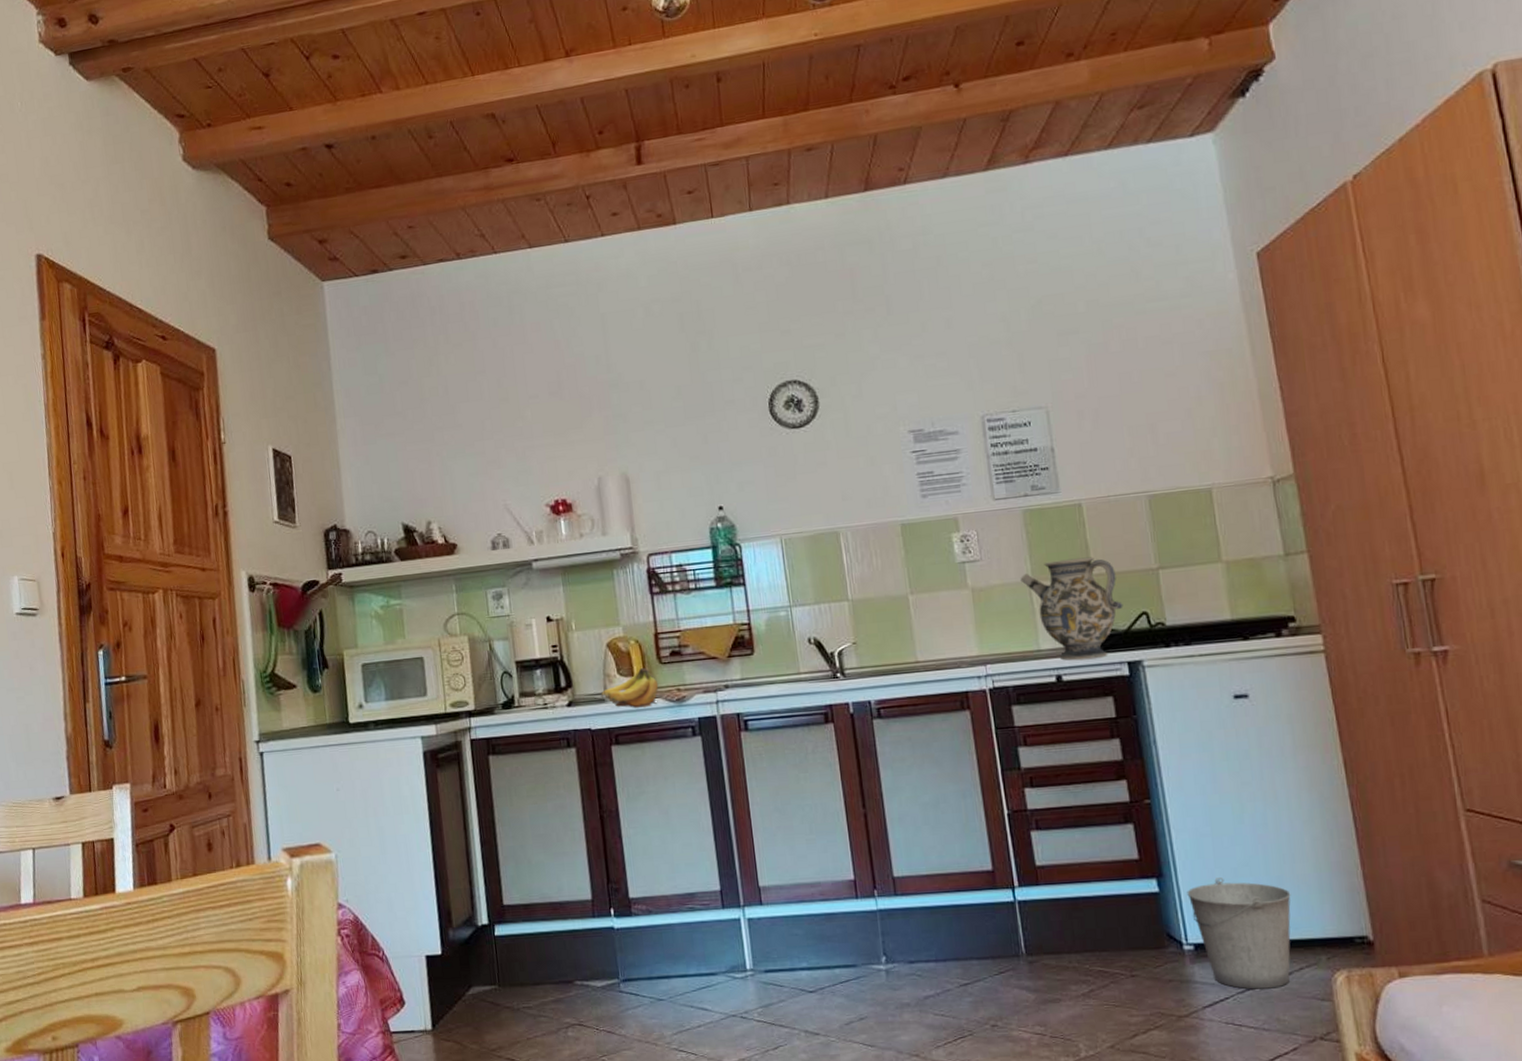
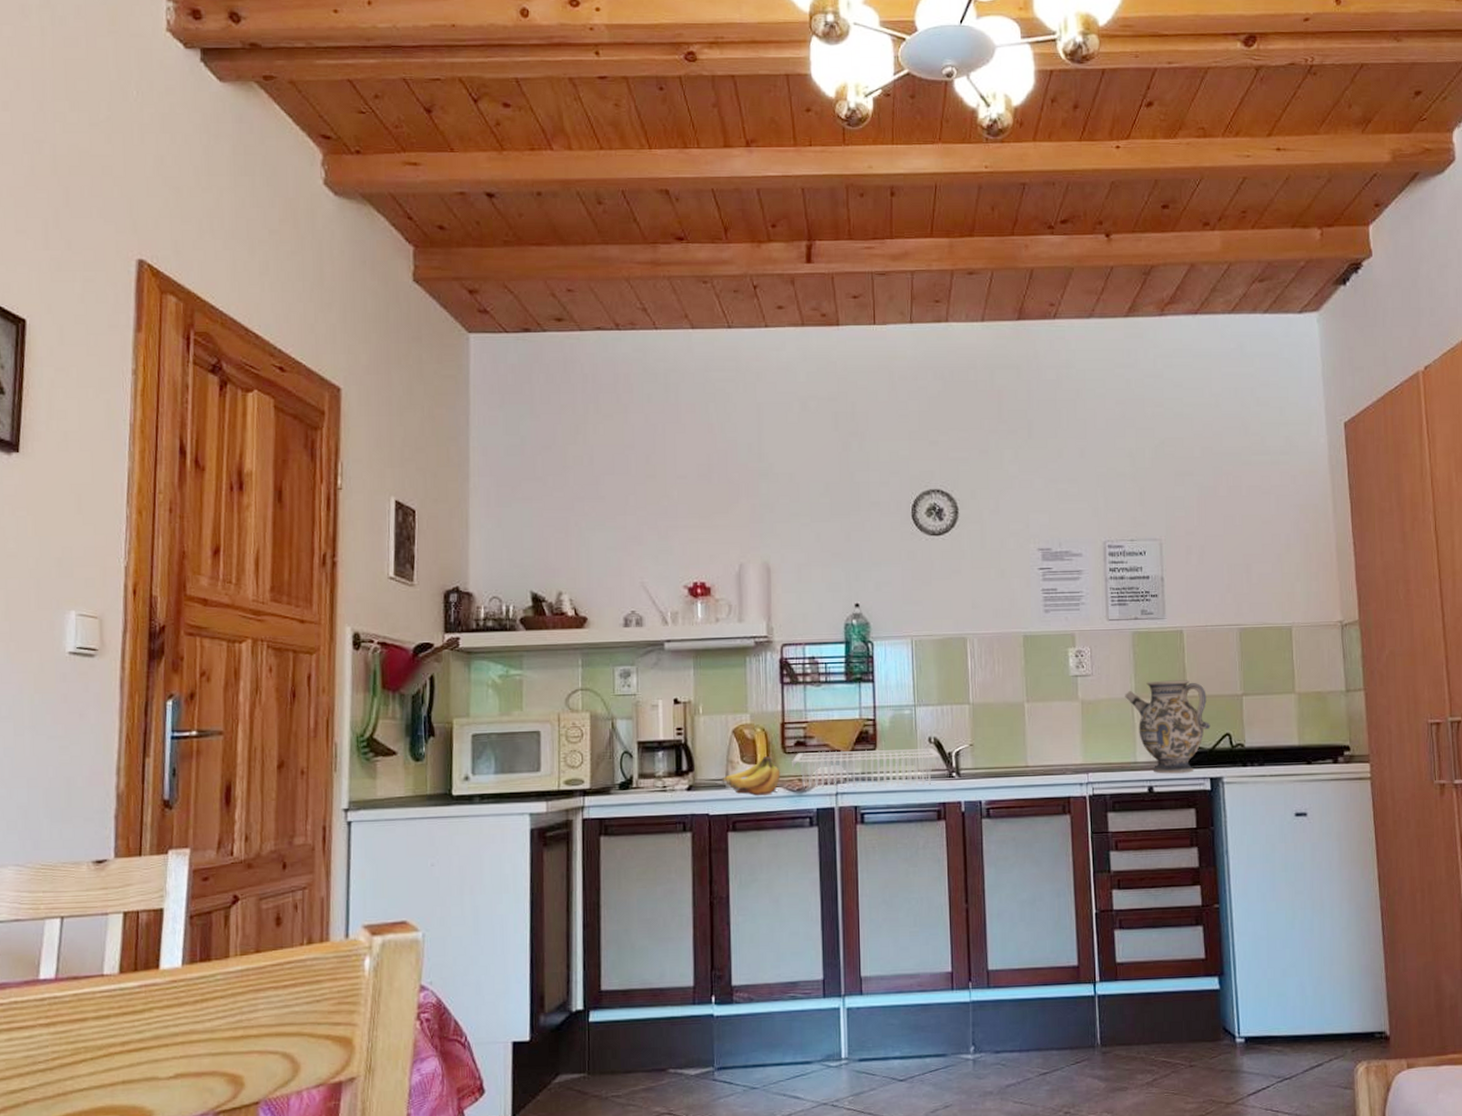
dish rack: none [668,648,823,699] -> present [792,747,940,789]
bucket: present [1187,878,1291,990] -> none [1243,977,1327,1079]

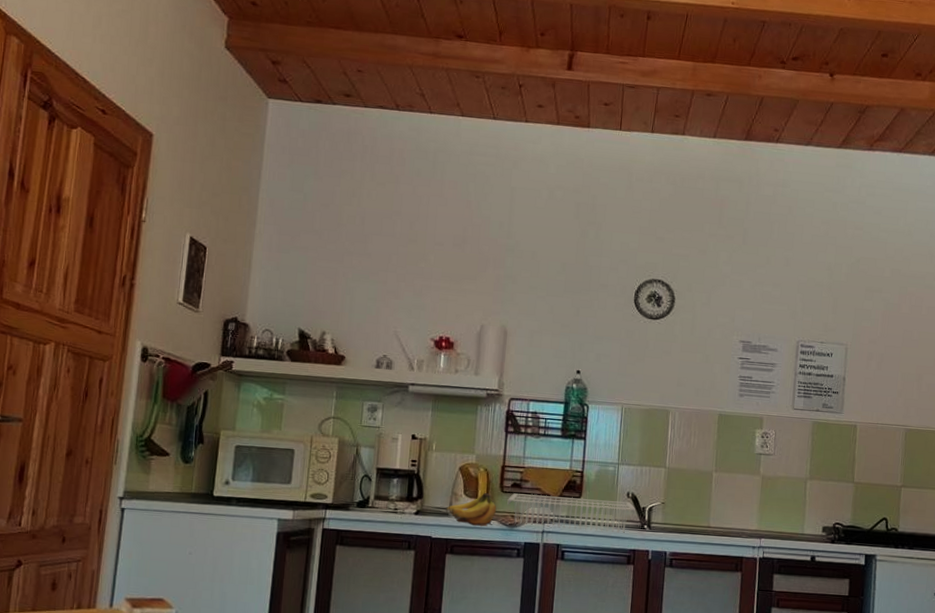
ewer: present [1125,680,1211,774] -> none [800,466,871,548]

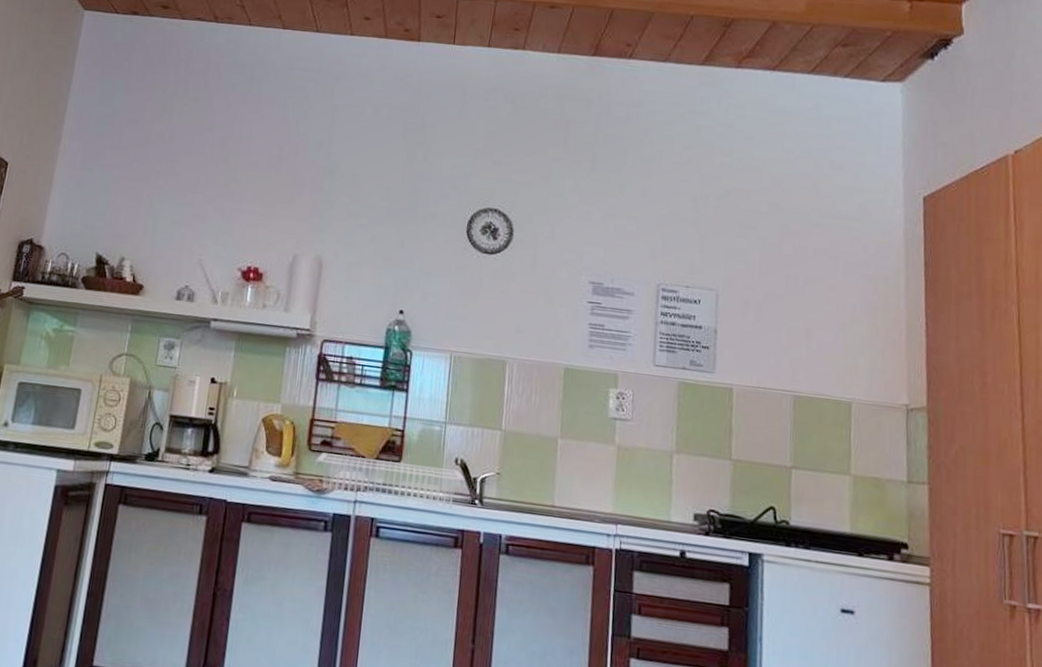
fruit: present [445,493,497,527] -> none [244,450,303,492]

